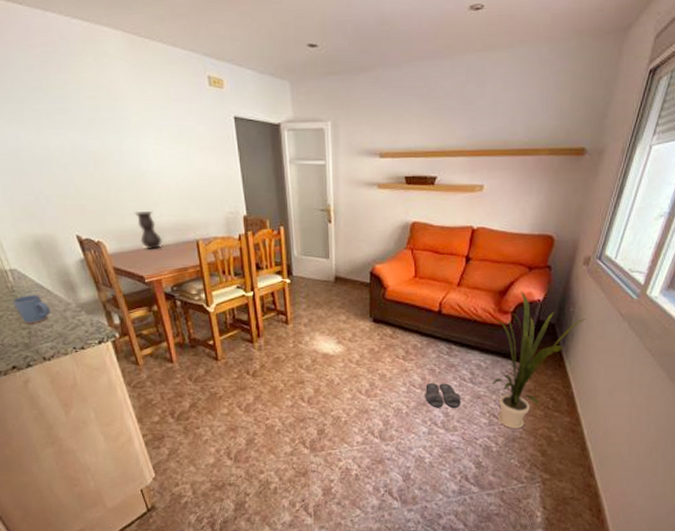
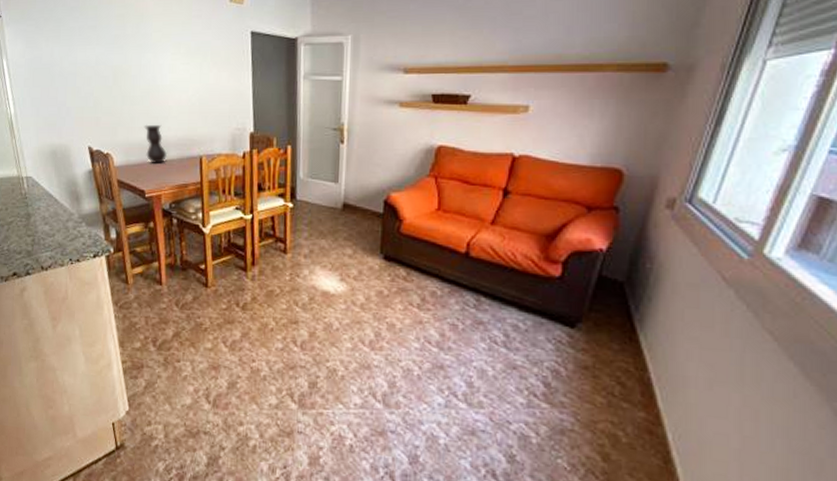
mug: present [12,294,50,324] -> none [23,202,55,232]
slippers: present [424,382,461,409] -> none [442,341,490,379]
house plant: present [490,290,586,429] -> none [532,235,670,418]

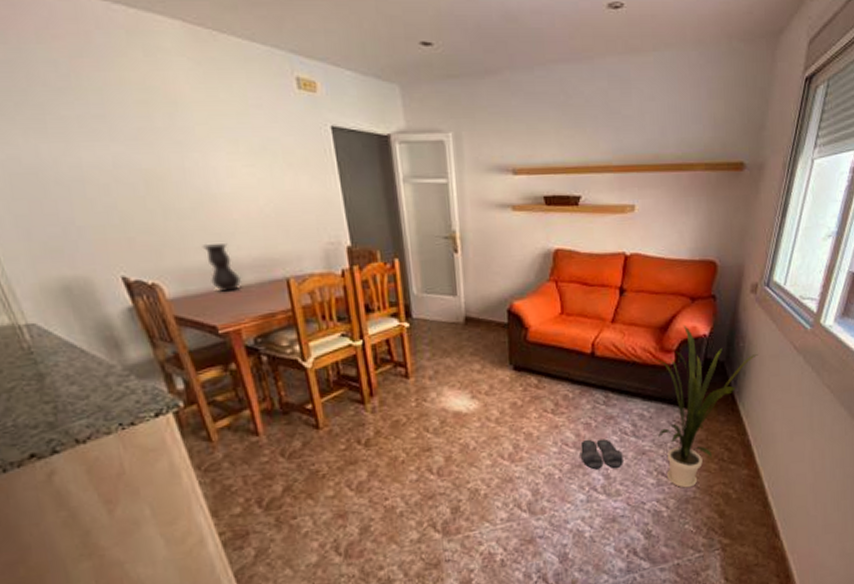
slippers: none [442,341,490,379] -> present [580,439,623,470]
house plant: none [532,235,670,418] -> present [651,324,758,488]

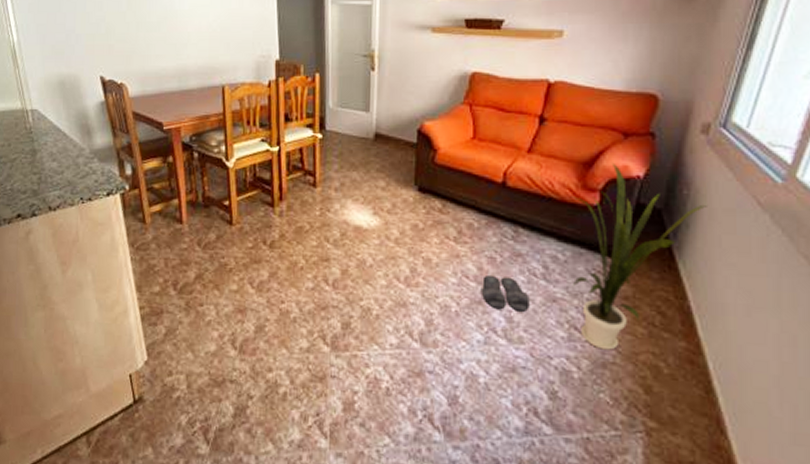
vase: present [202,244,242,292] -> none [161,53,188,93]

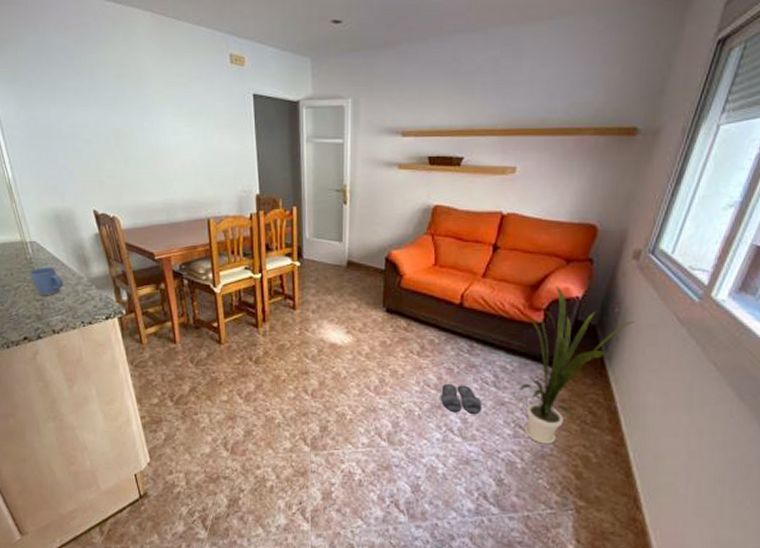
mug: none [28,137,63,169] -> present [30,266,63,296]

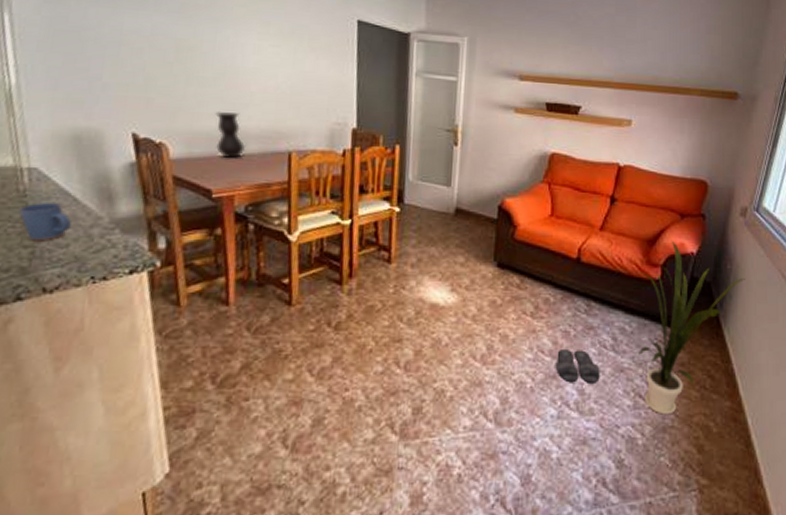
vase: none [149,188,175,226] -> present [215,112,247,158]

